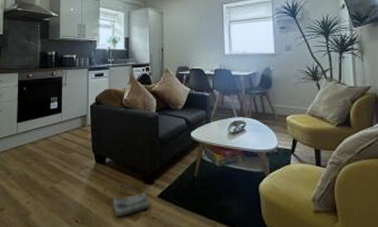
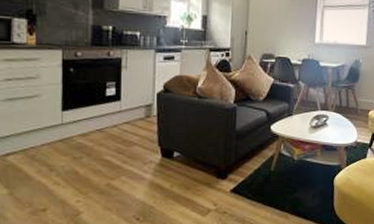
bag: present [112,184,151,218] -> none [179,179,223,214]

